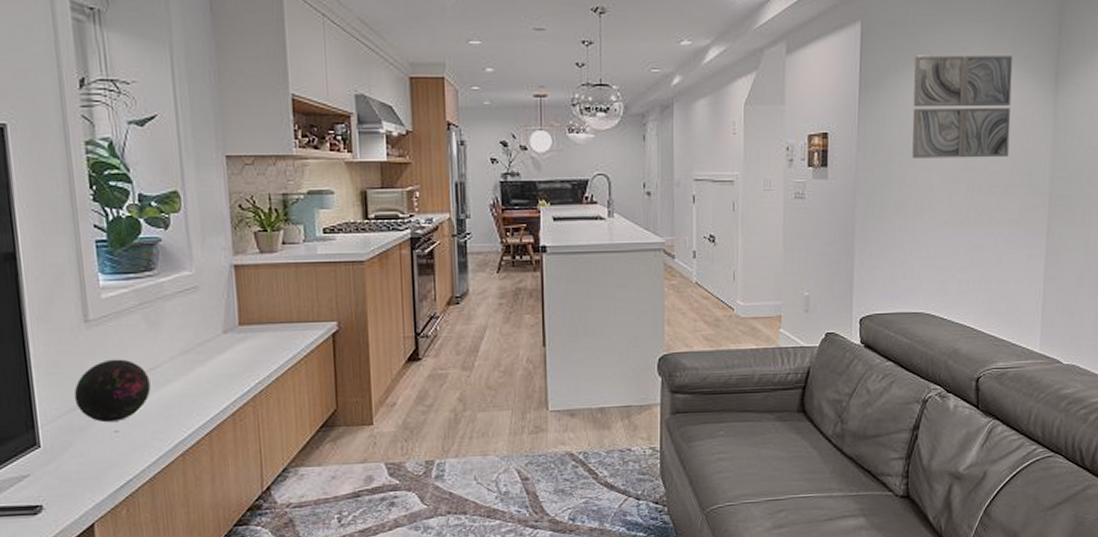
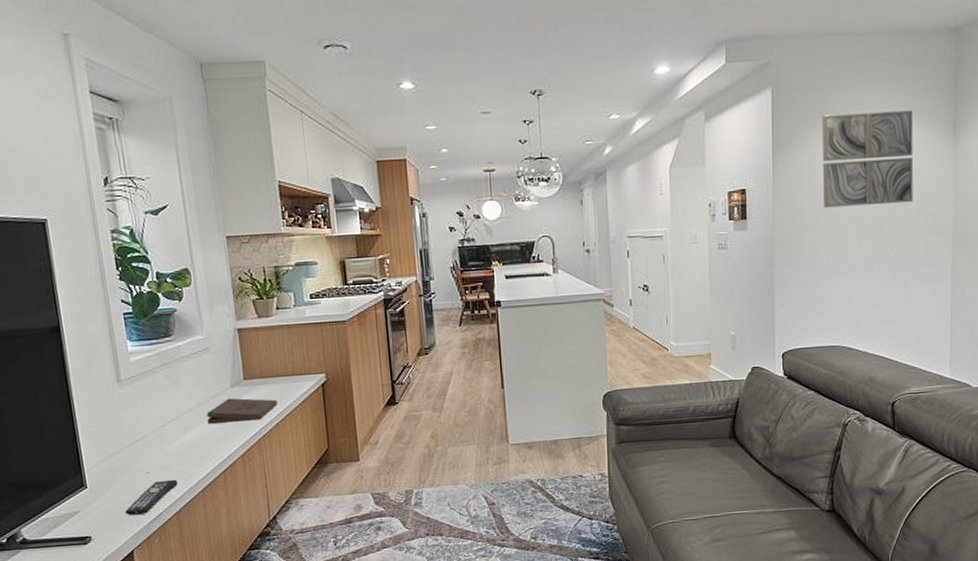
decorative orb: present [74,359,151,422] -> none [112,412,174,465]
remote control: none [86,440,153,481] -> present [125,479,178,515]
pizza box: none [192,346,278,375] -> present [206,398,277,424]

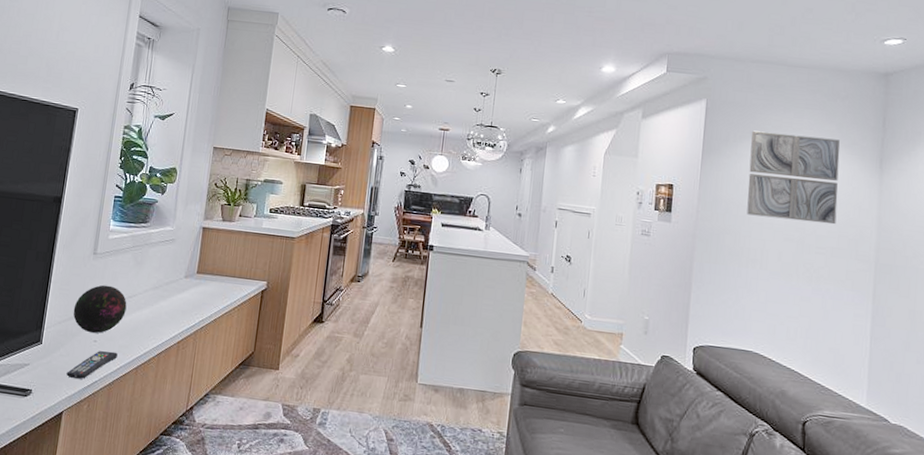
decorative orb: none [112,412,174,465] -> present [73,284,127,333]
pizza box: present [206,398,277,424] -> none [157,287,220,313]

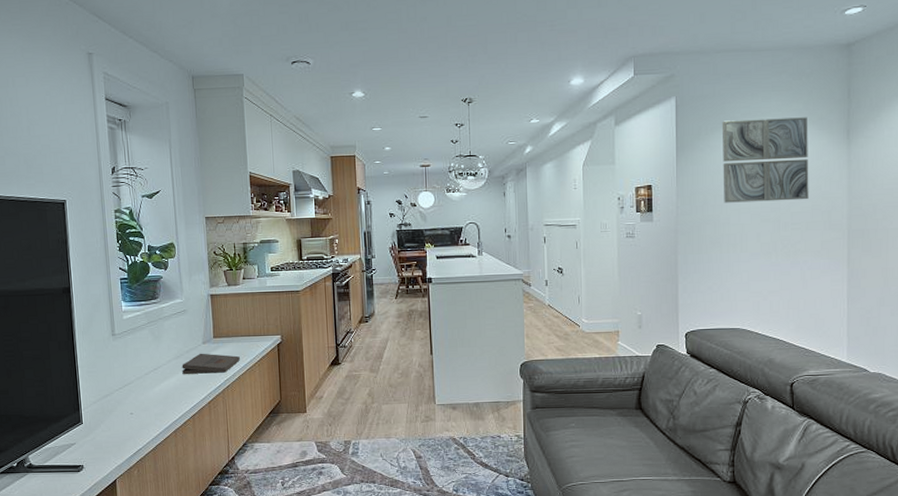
remote control: present [66,351,118,379] -> none [112,420,155,449]
decorative orb: present [73,284,127,333] -> none [105,362,154,406]
pizza box: none [157,287,220,313] -> present [182,353,240,374]

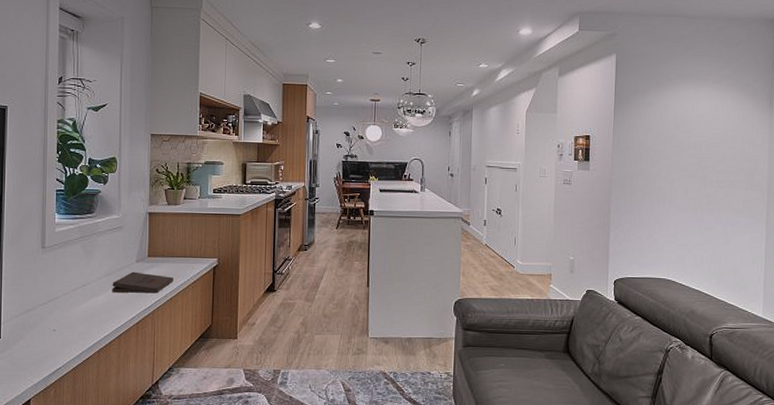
wall art: present [721,117,809,203] -> none [656,80,736,160]

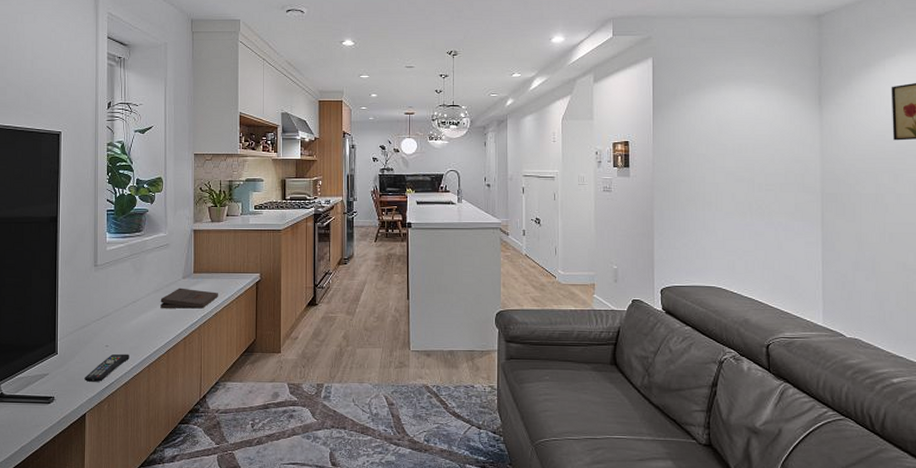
remote control: none [29,338,78,367] -> present [84,353,129,382]

